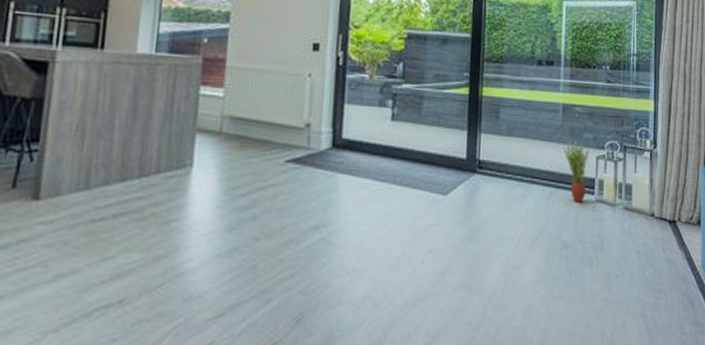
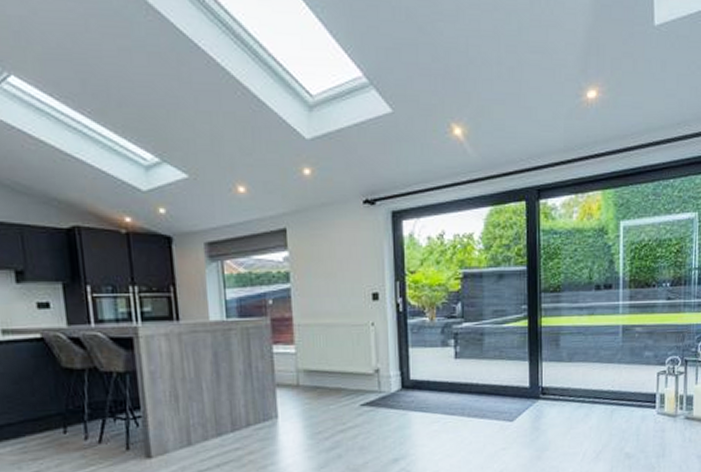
potted plant: present [563,140,589,203] -> none [624,359,650,417]

